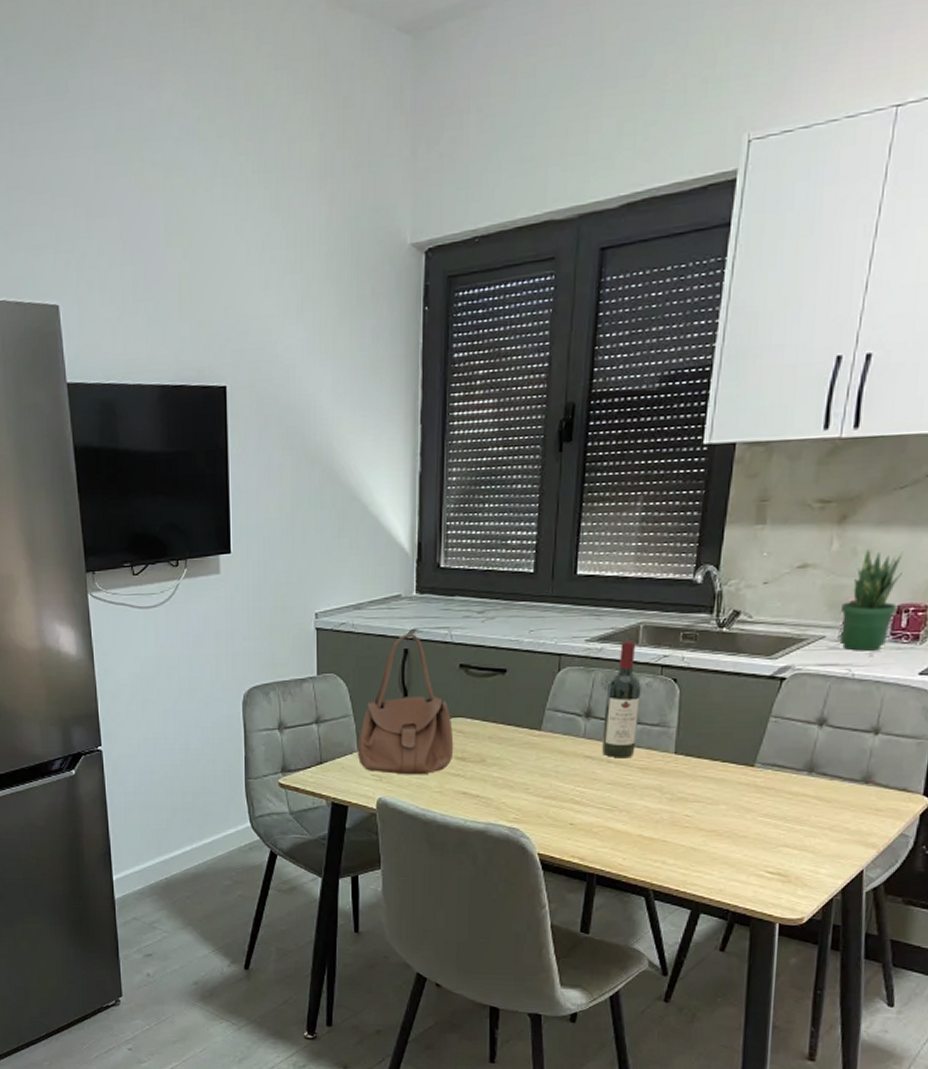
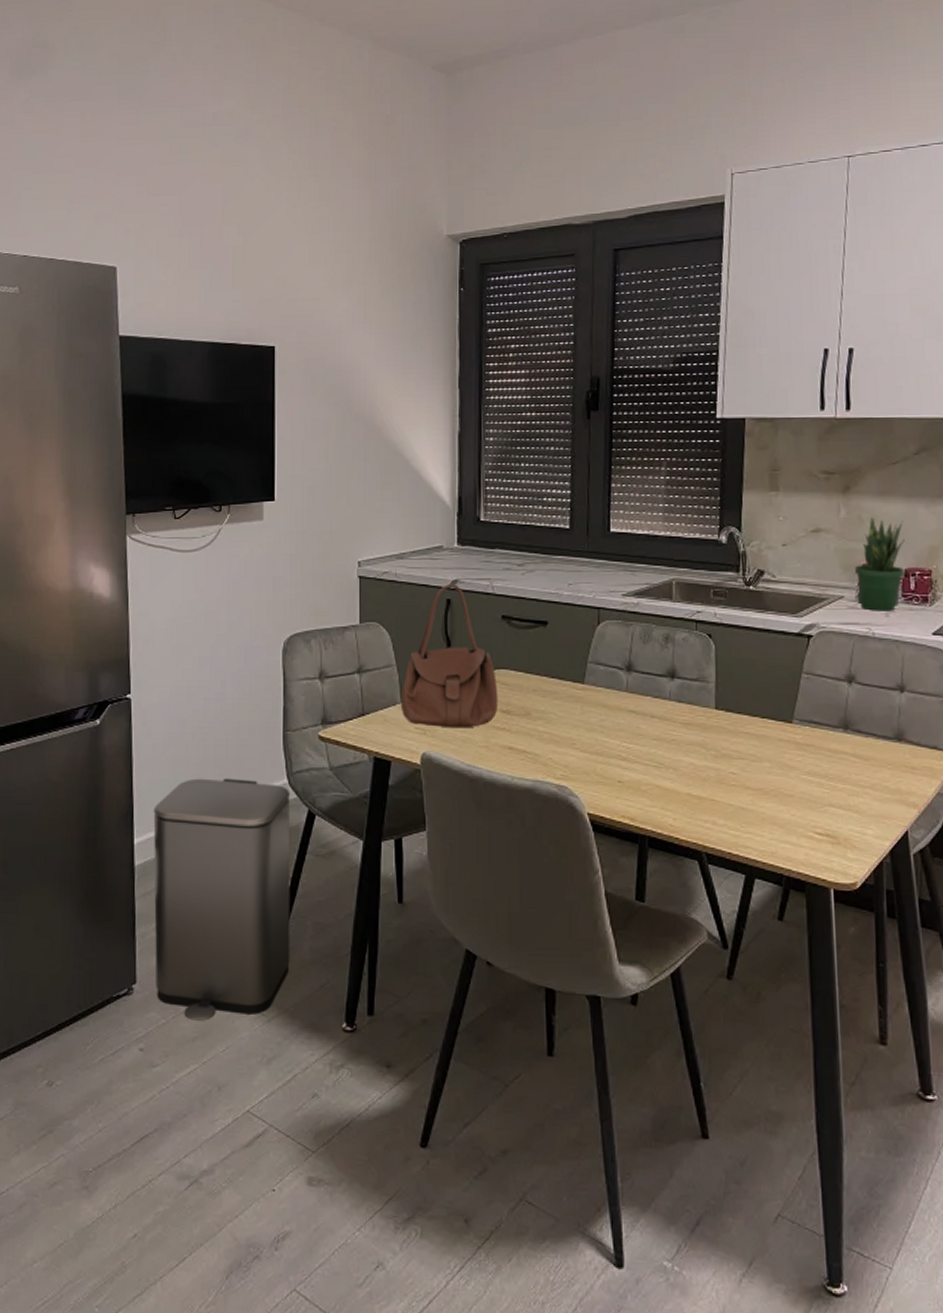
pedal bin: none [128,822,256,1028] -> present [153,778,291,1021]
wine bottle: present [602,641,641,759] -> none [644,597,679,713]

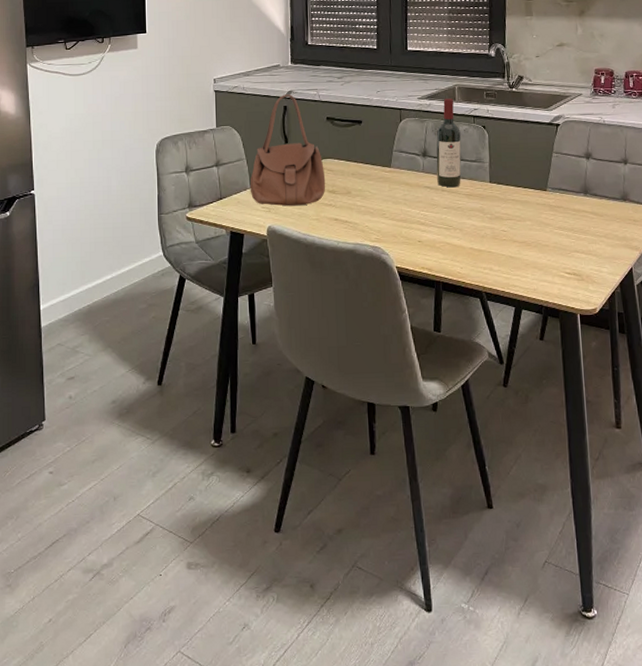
pedal bin: present [153,778,291,1021] -> none [55,253,169,447]
wine bottle: none [644,597,679,713] -> present [436,99,462,188]
planter: present [855,517,905,611] -> none [589,34,626,104]

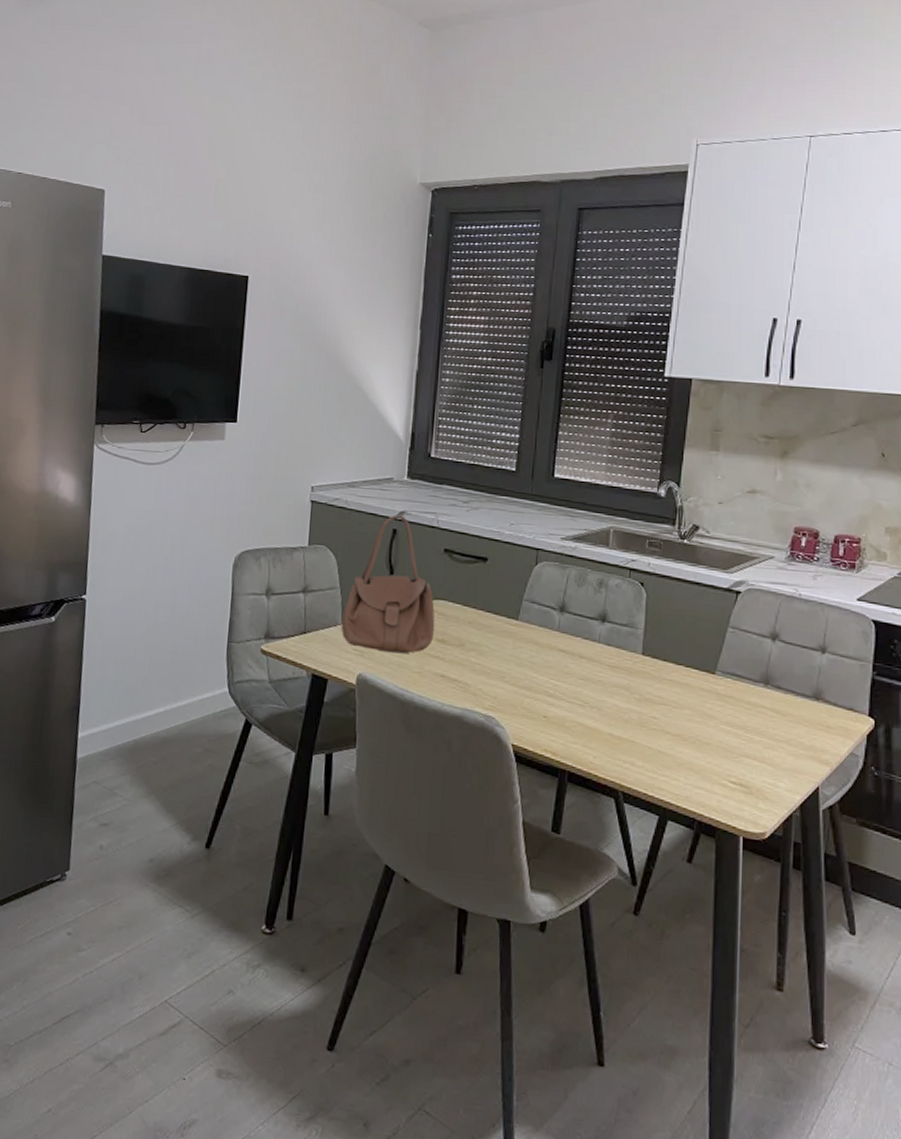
wine bottle: present [436,99,462,188] -> none [575,543,611,655]

